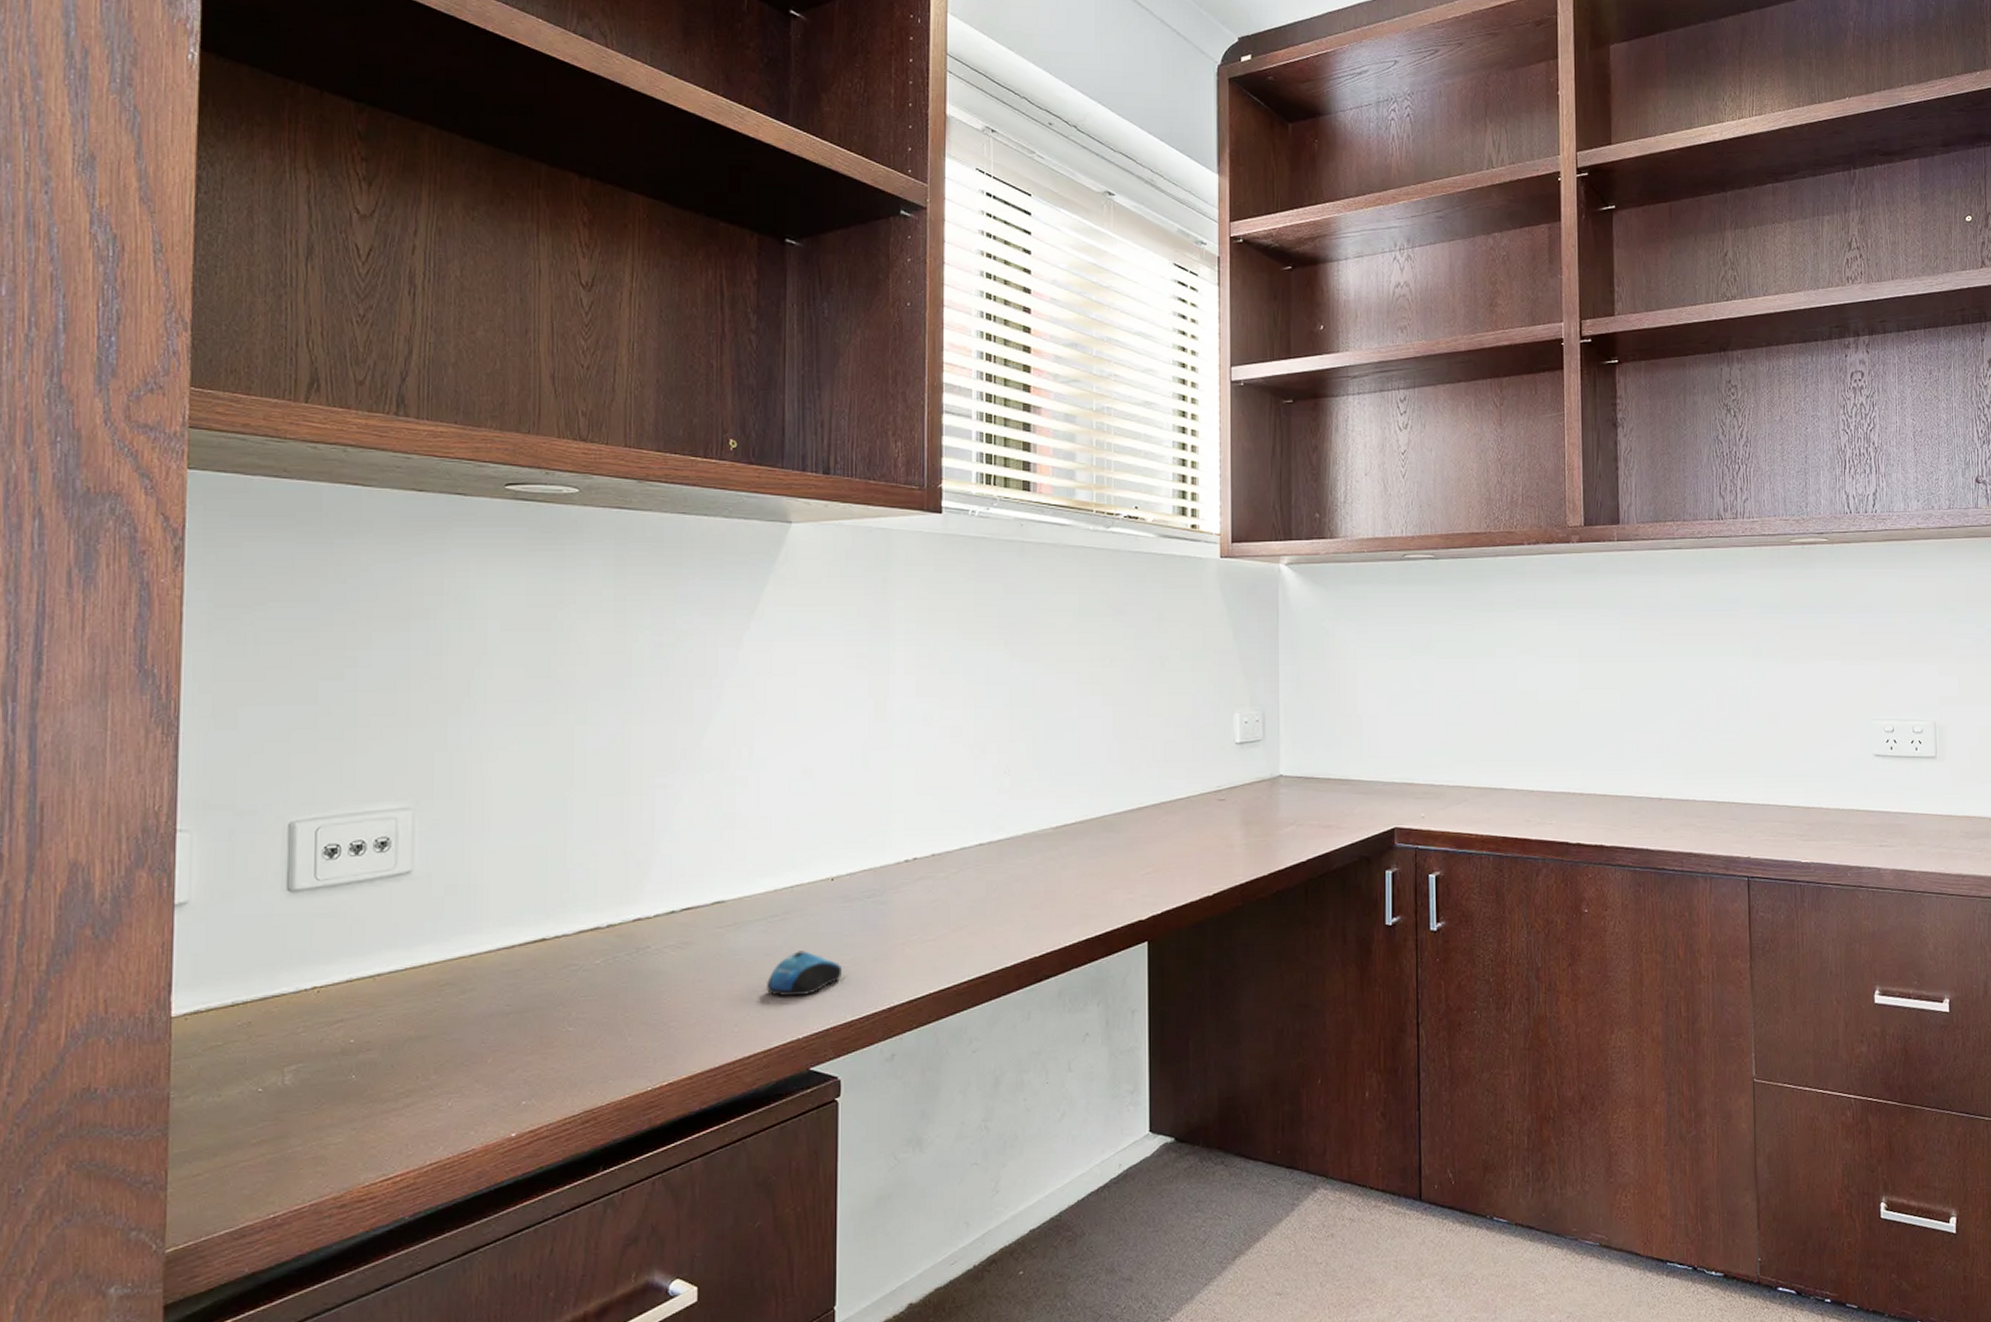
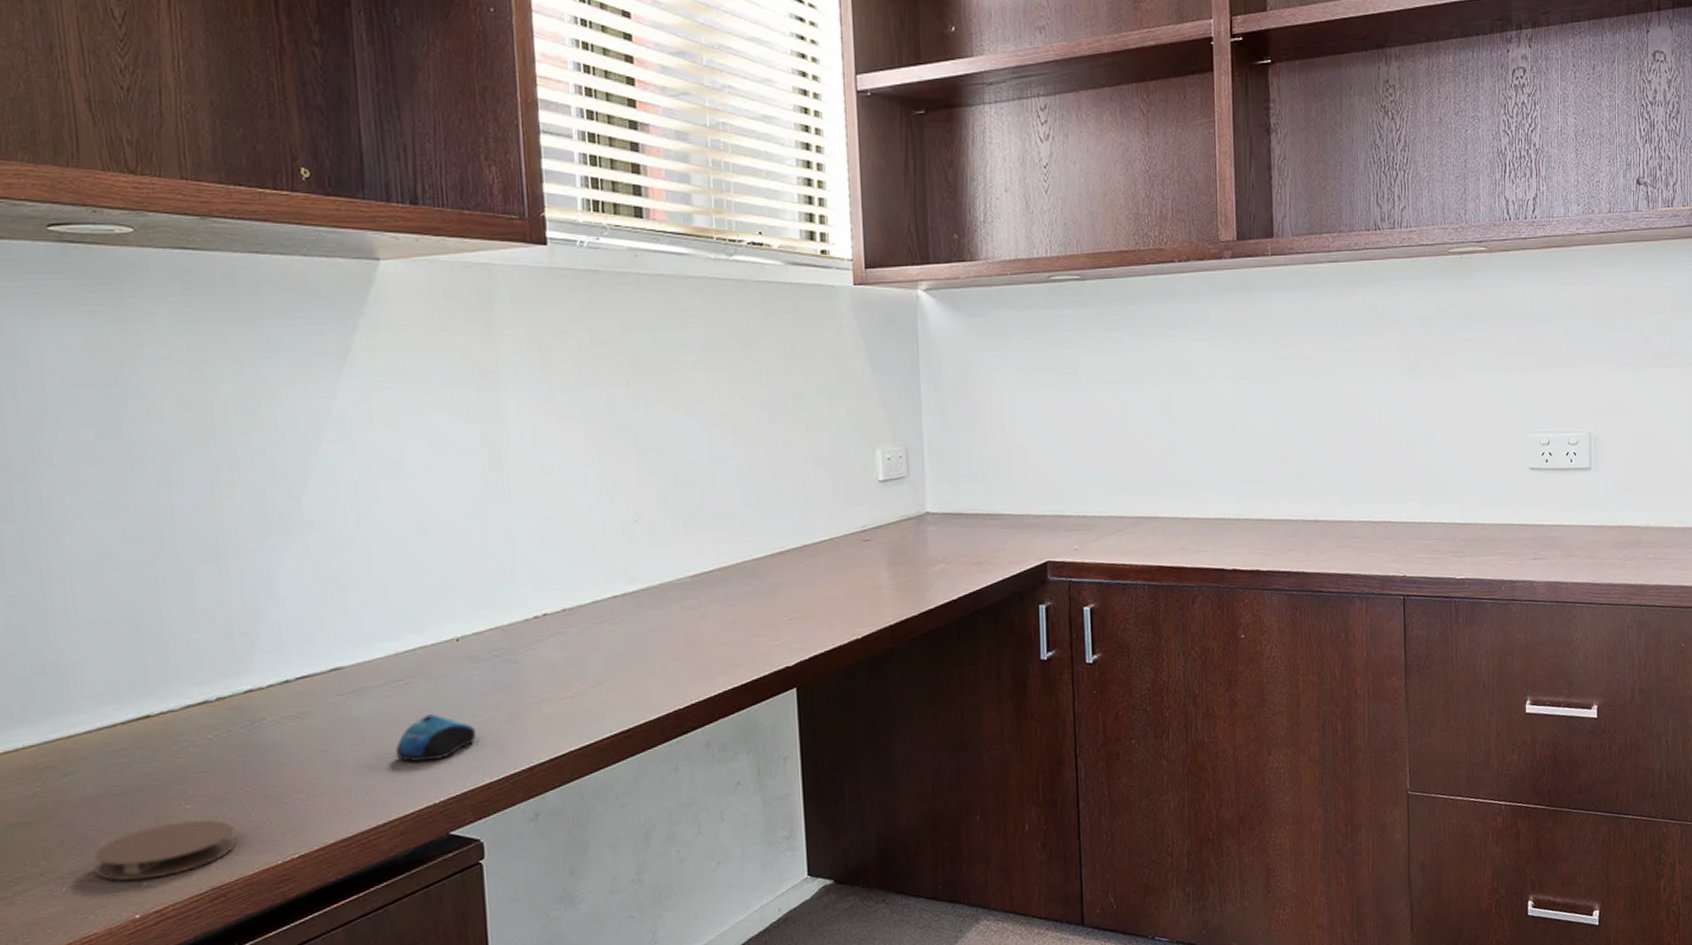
coaster: none [480,1043,611,1099] -> present [94,819,236,881]

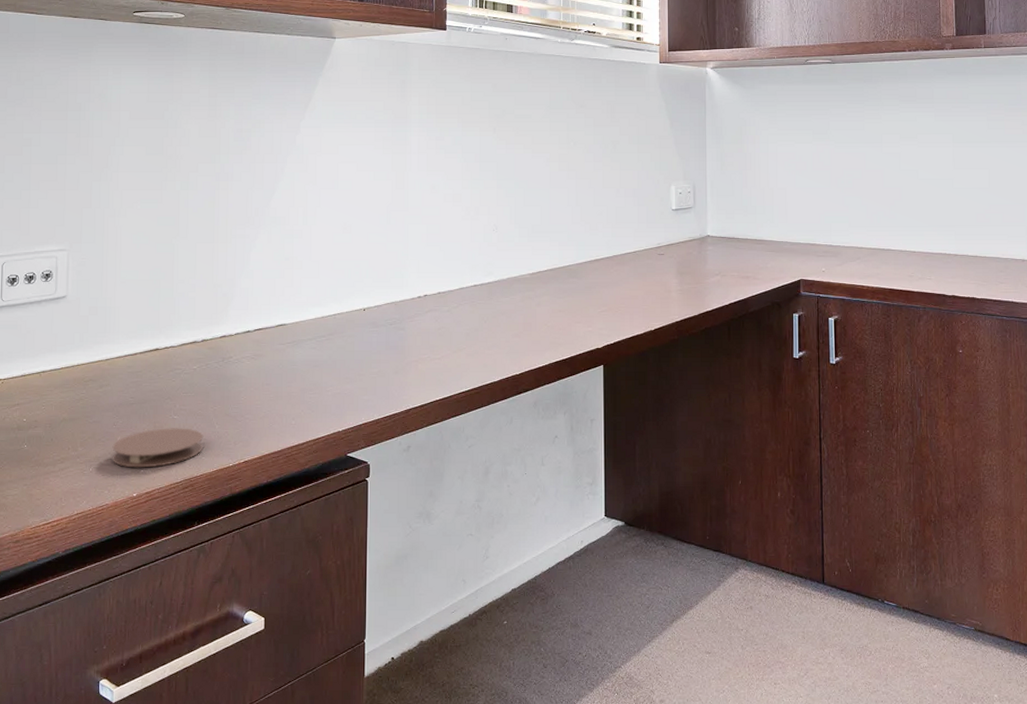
computer mouse: present [396,714,477,762] -> none [316,364,372,398]

